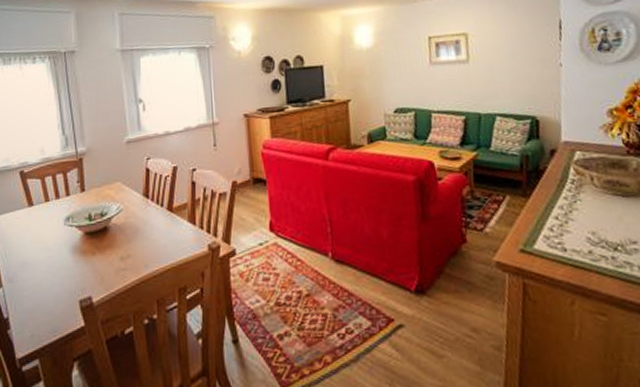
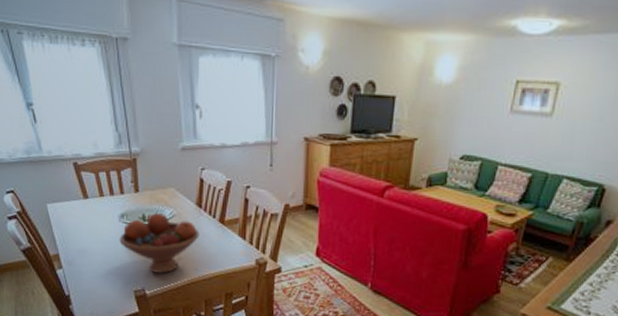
fruit bowl: none [64,210,148,277] -> present [119,213,200,274]

